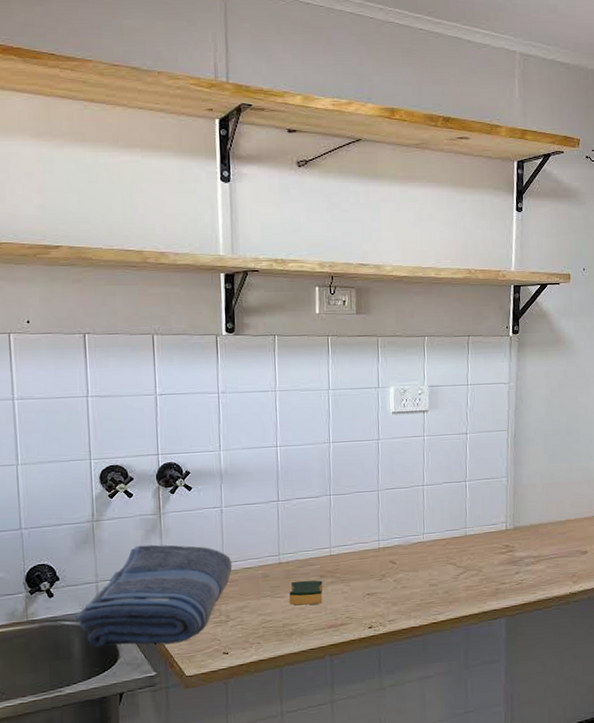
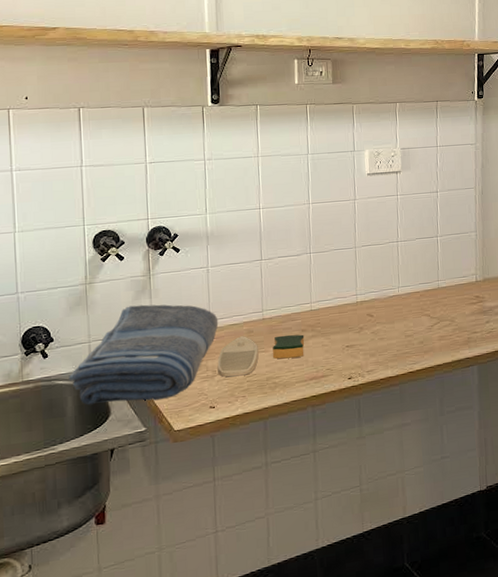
soap dish: none [231,580,275,623] -> present [217,336,259,378]

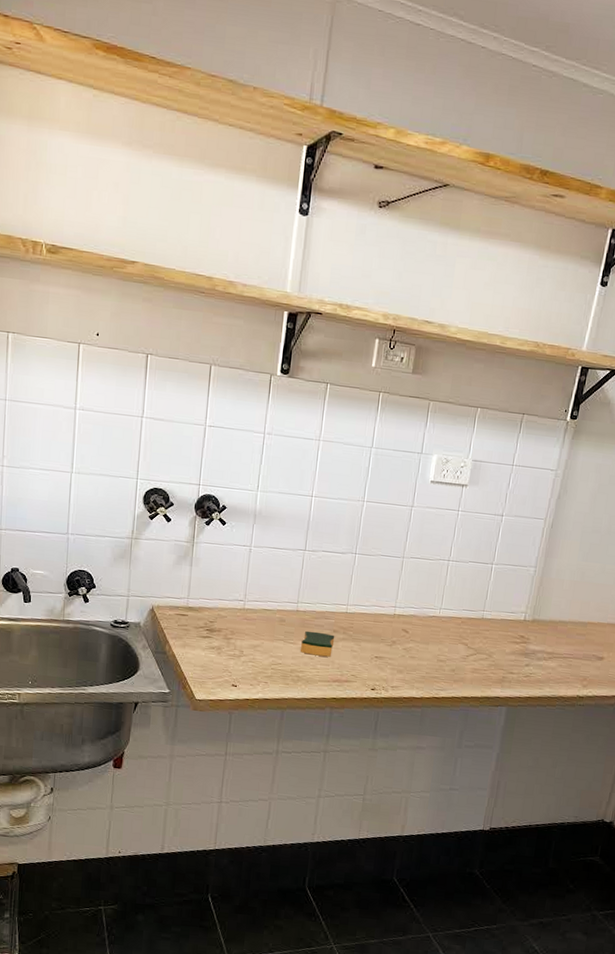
towel: present [69,304,219,406] -> none [105,569,253,667]
soap dish: present [217,336,259,378] -> none [244,623,288,663]

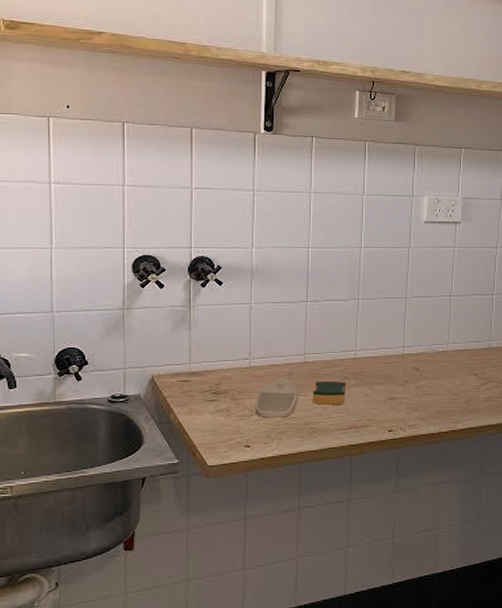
soap dish: none [244,623,288,663] -> present [255,378,298,418]

